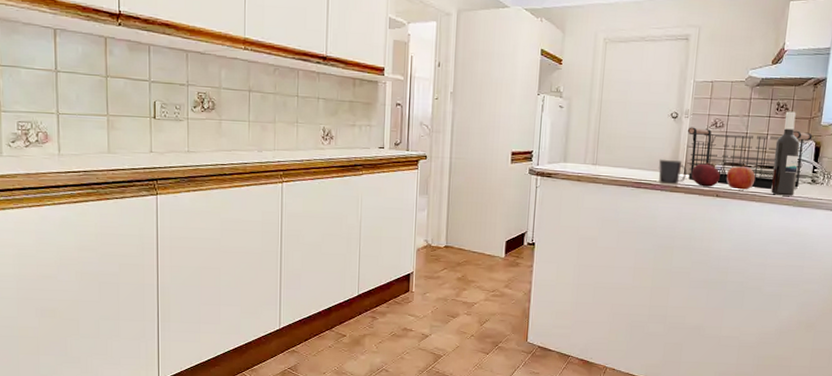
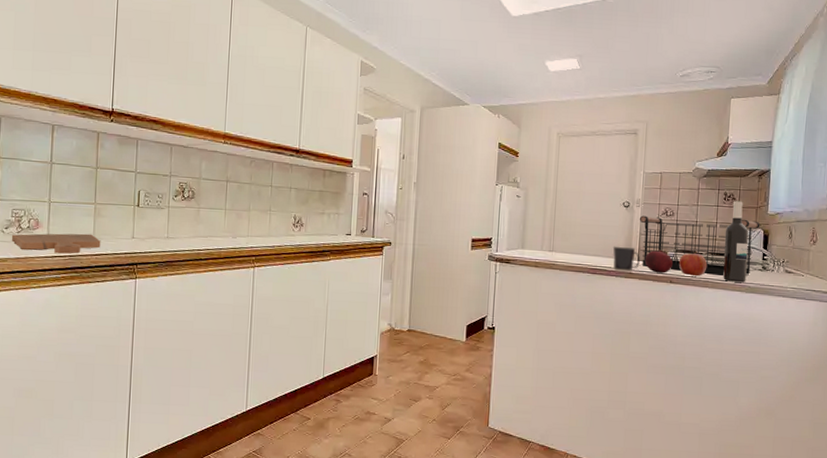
cutting board: none [19,147,117,170] -> present [11,233,101,254]

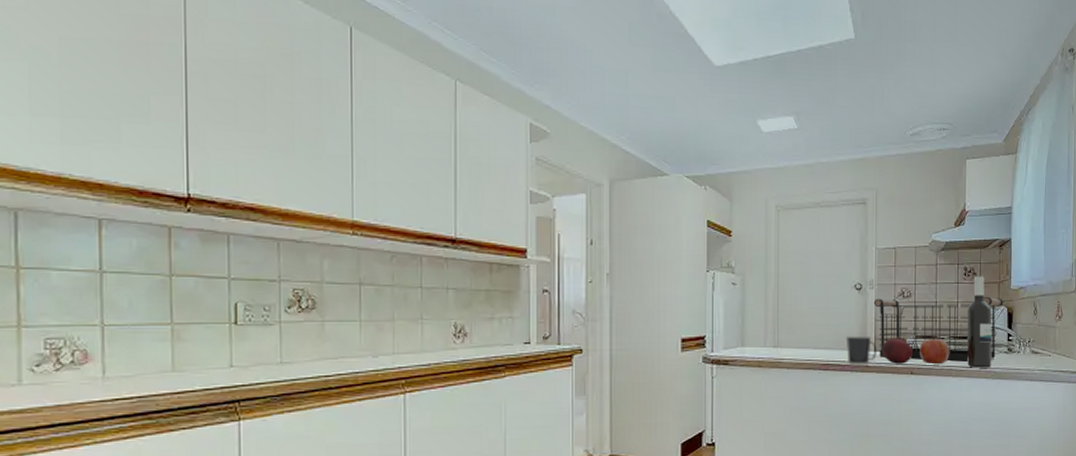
cutting board: present [11,233,101,254] -> none [46,365,184,395]

